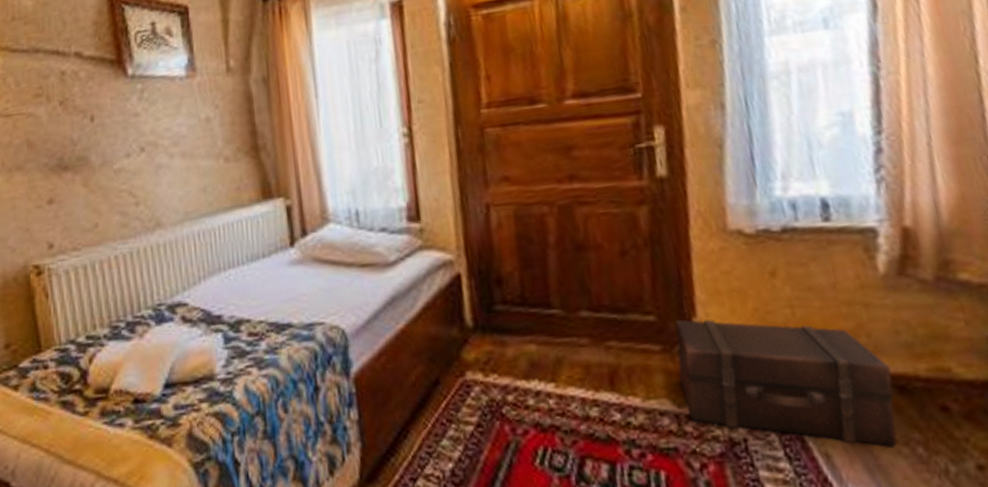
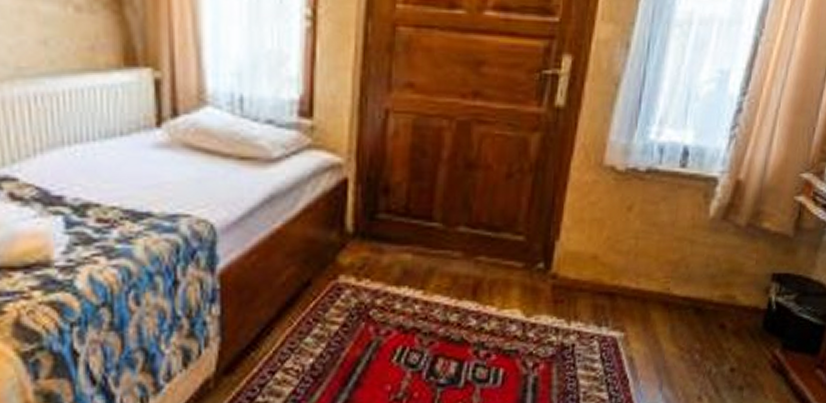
suitcase: present [674,319,897,447] -> none [533,241,695,354]

